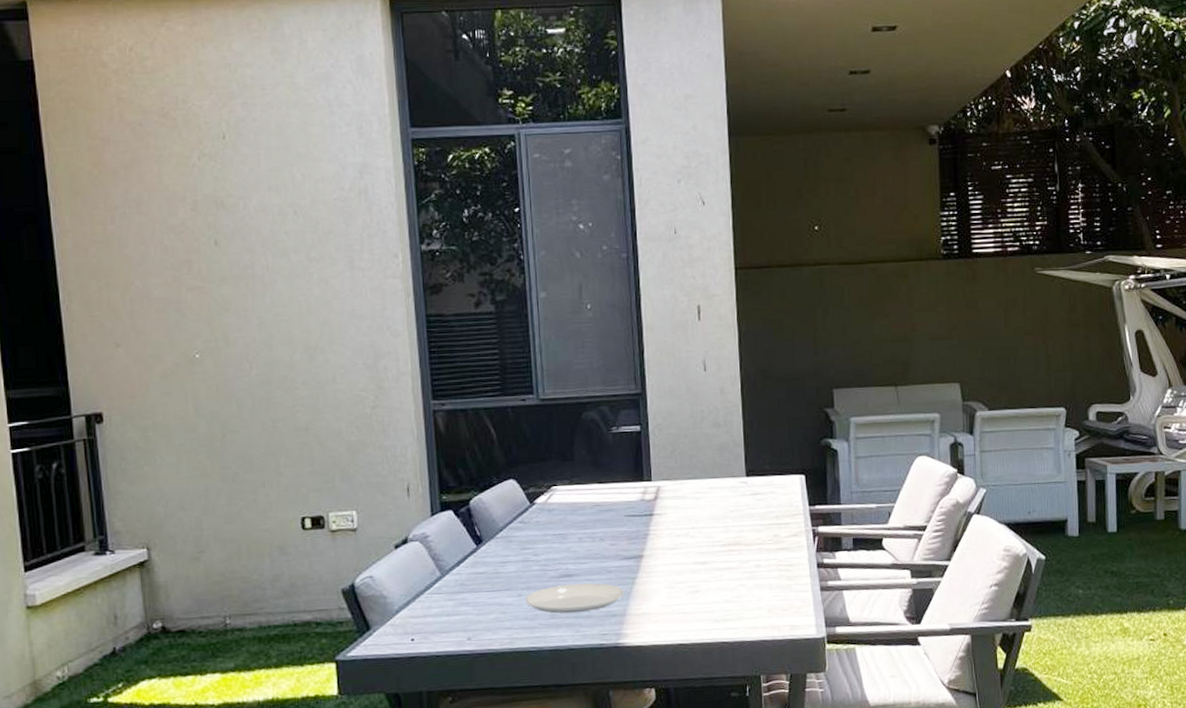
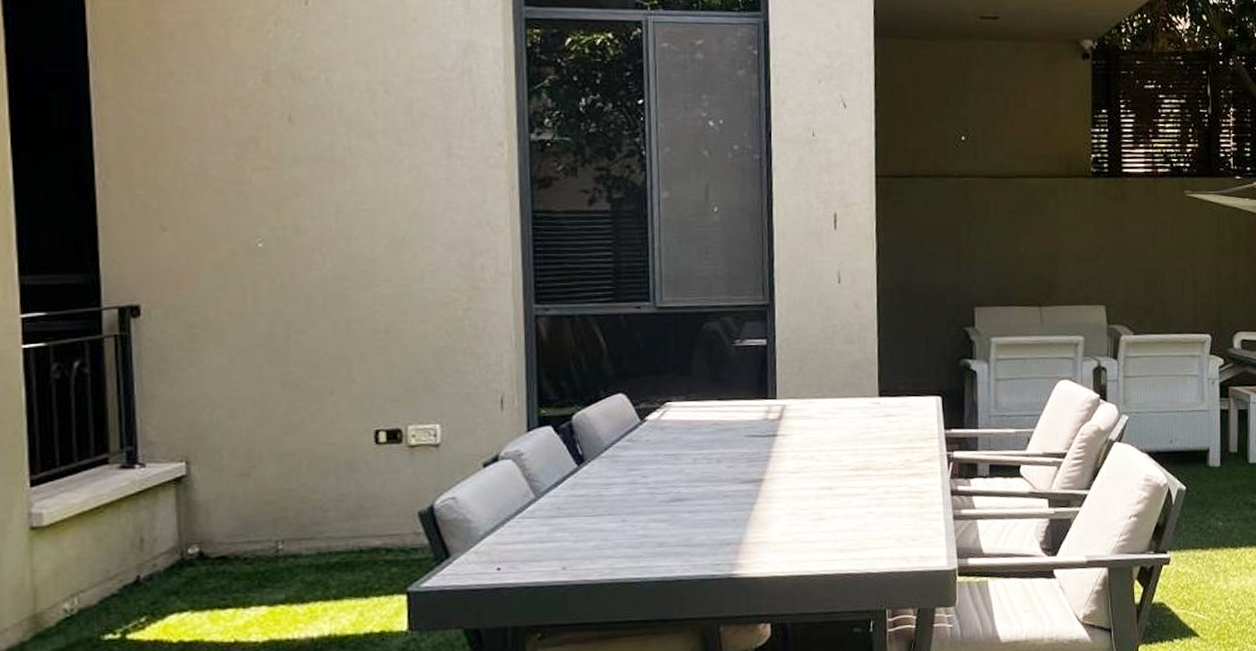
plate: present [525,583,624,614] -> none [630,508,741,541]

